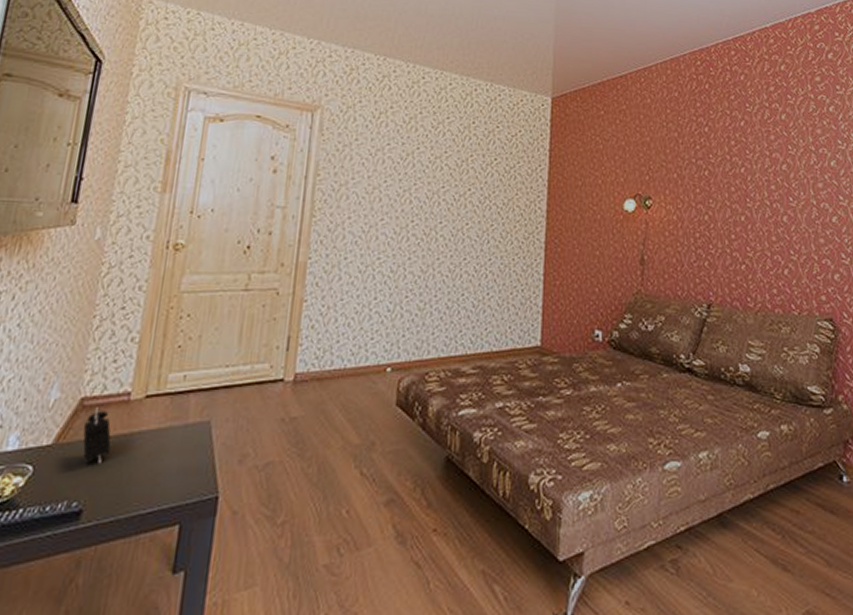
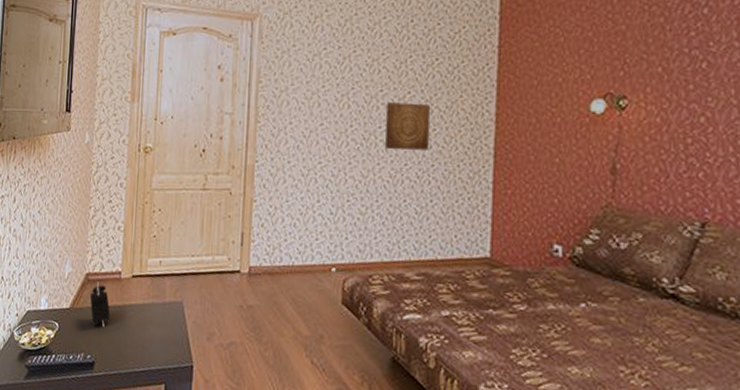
wall art: none [445,198,490,245] -> present [385,102,431,150]

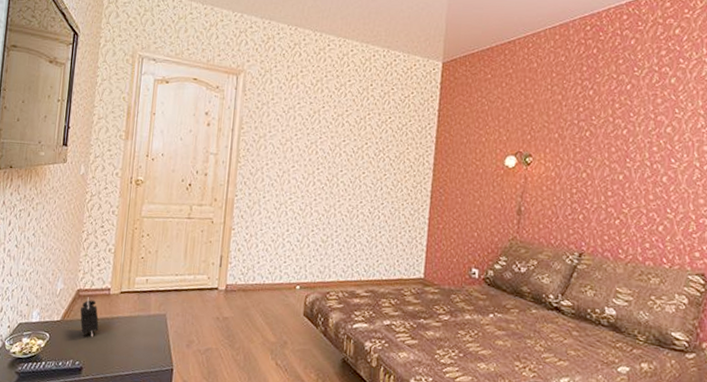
wall art: present [385,102,431,150] -> none [345,150,384,191]

